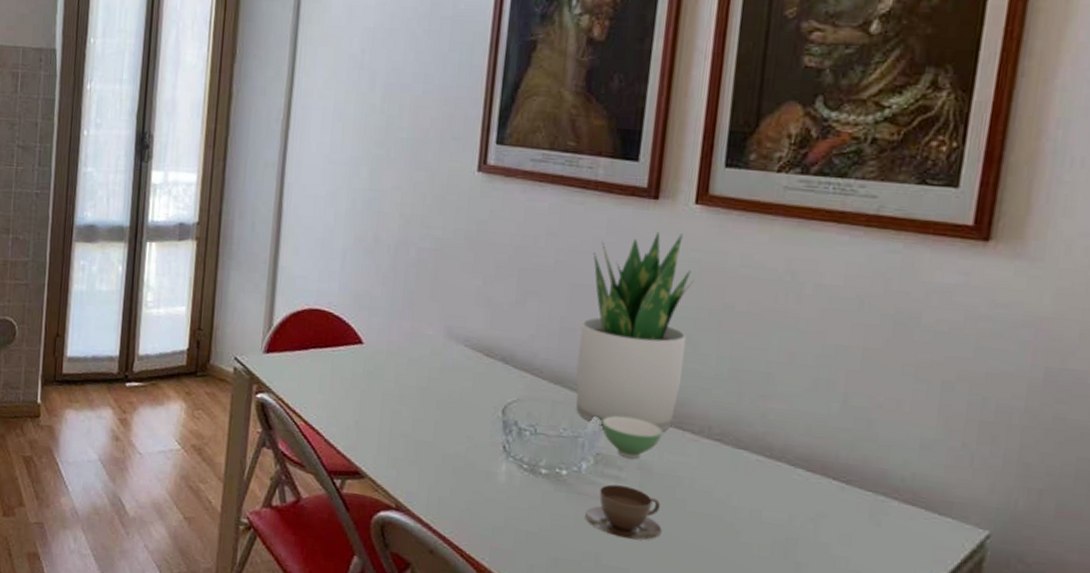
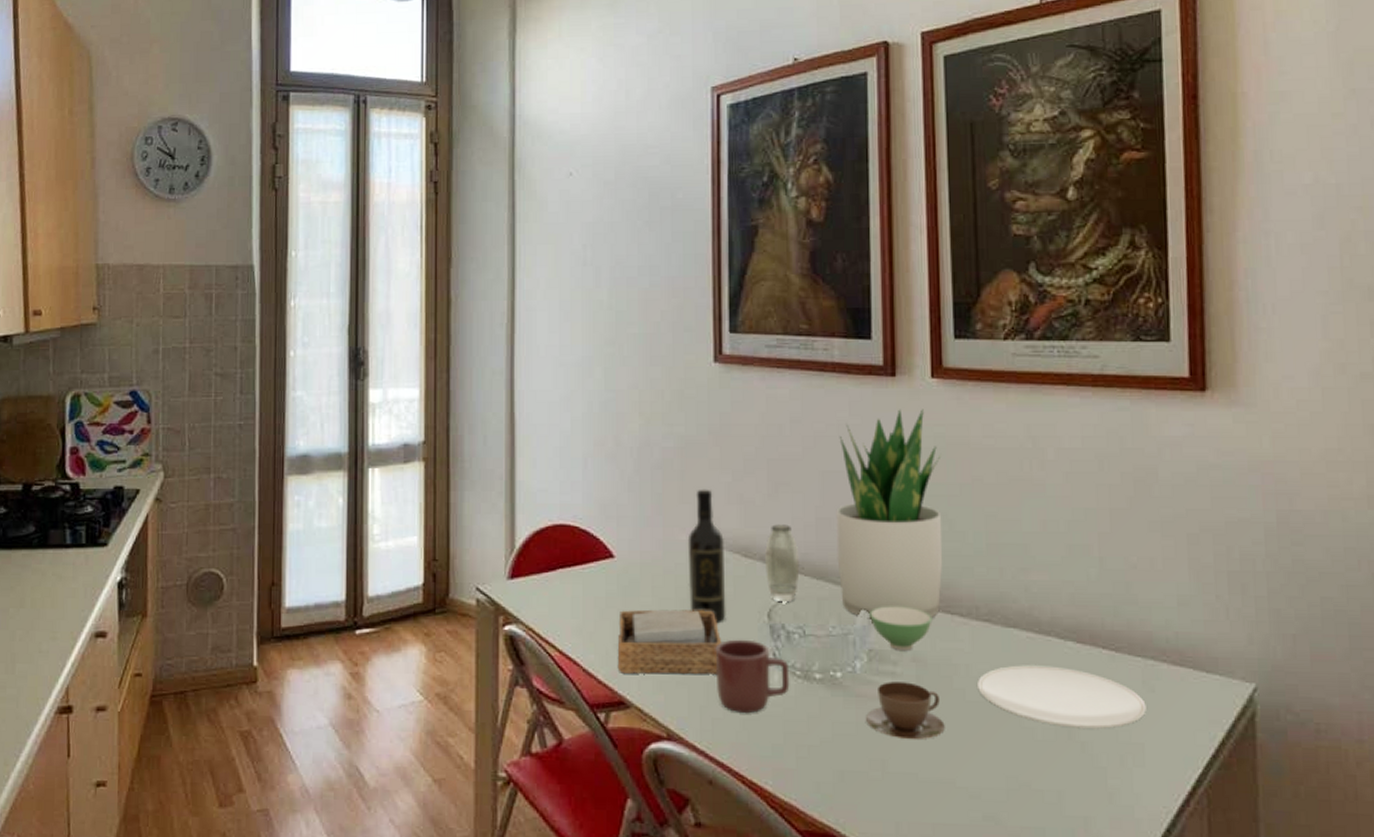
napkin holder: none [356,392,456,458] -> present [617,609,722,675]
wine bottle: none [429,289,470,412] -> present [687,489,726,622]
mug: none [446,429,517,497] -> present [715,639,790,714]
vase: none [505,329,540,401] -> present [765,524,800,601]
plate: none [699,484,870,554] -> present [978,665,1146,729]

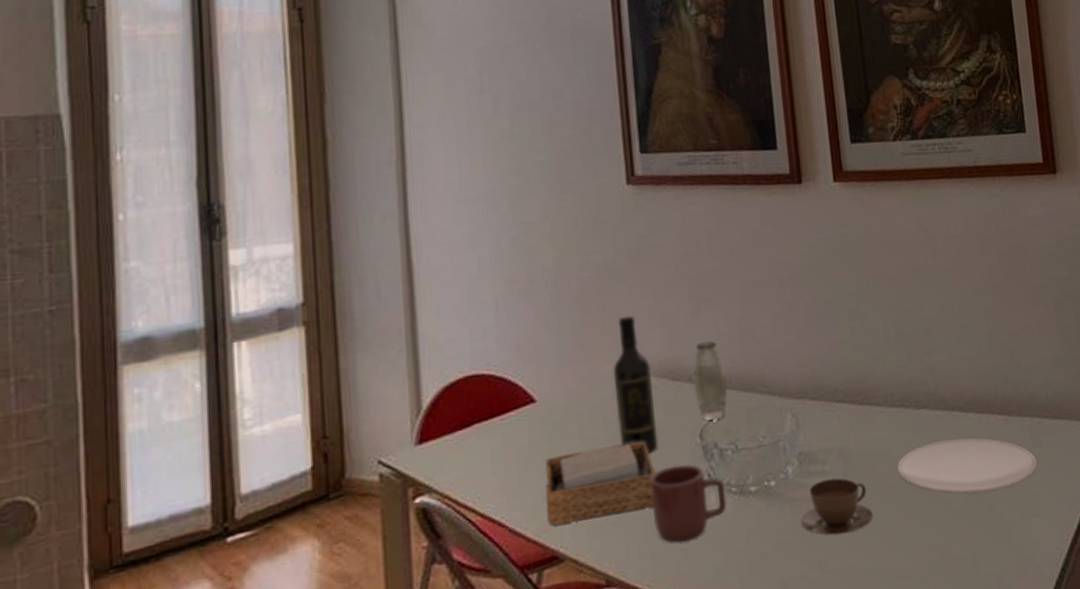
planter: present [836,409,943,619] -> none [754,212,860,423]
bowl: present [870,606,933,650] -> none [796,404,854,449]

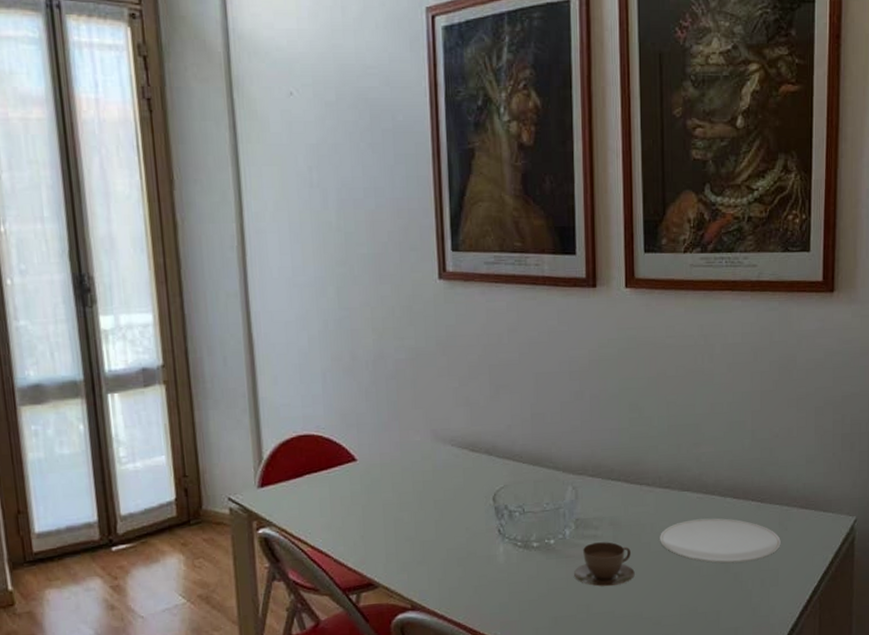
napkin holder: present [545,441,656,526] -> none [363,499,455,560]
wine bottle: present [612,315,658,453] -> none [421,394,458,509]
mug: present [649,463,727,543] -> none [449,520,513,582]
vase: present [692,341,728,420] -> none [489,421,519,487]

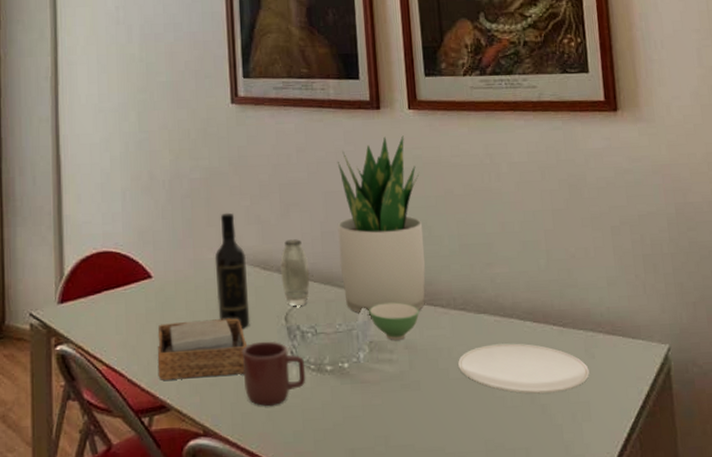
napkin holder: none [363,499,455,560] -> present [157,318,248,380]
wine bottle: none [421,394,458,509] -> present [214,212,250,328]
mug: none [449,520,513,582] -> present [242,341,306,407]
vase: none [489,421,519,487] -> present [280,239,310,306]
planter: none [548,315,634,495] -> present [337,135,426,316]
teacup: present [574,542,635,587] -> none [370,367,434,417]
bowl: none [576,481,626,517] -> present [369,302,420,340]

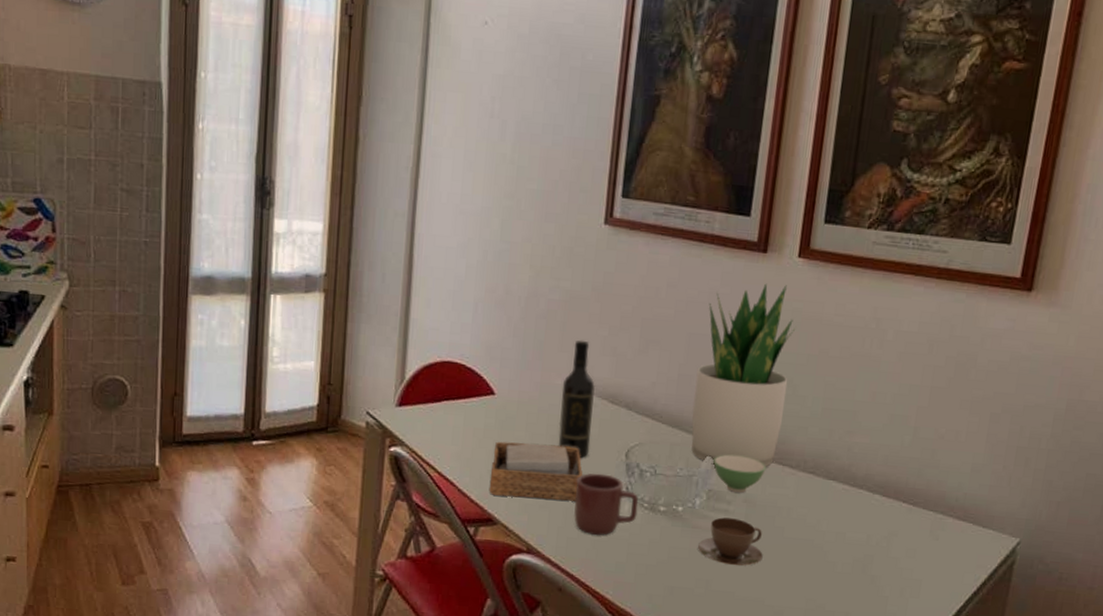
vase: present [280,239,310,306] -> none [628,377,660,445]
teacup: none [370,367,434,417] -> present [698,517,763,566]
plate: present [458,343,590,394] -> none [795,511,930,567]

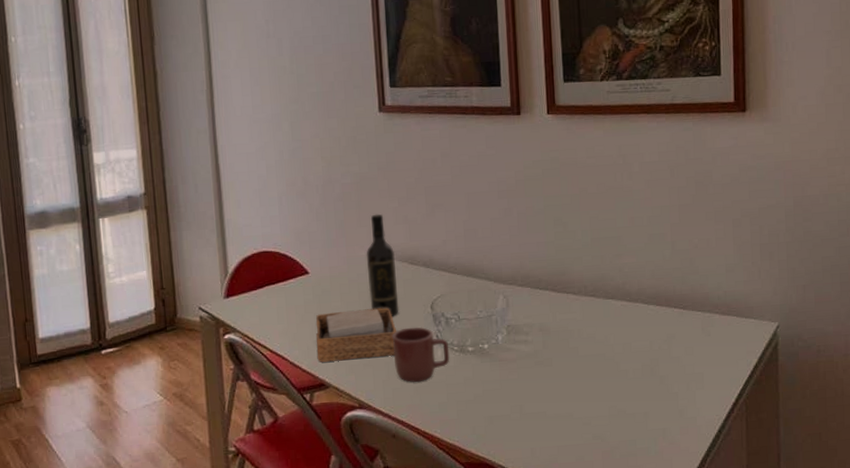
planter: present [691,283,796,467] -> none [479,139,560,303]
teacup: present [698,517,763,566] -> none [507,346,564,389]
bowl: present [713,454,767,493] -> none [507,290,553,324]

